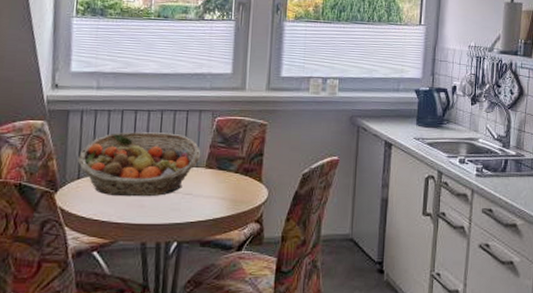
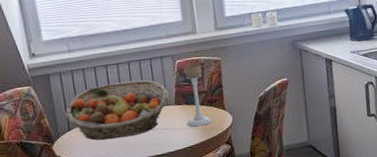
candle holder: none [214,123,245,197] -> present [184,63,212,127]

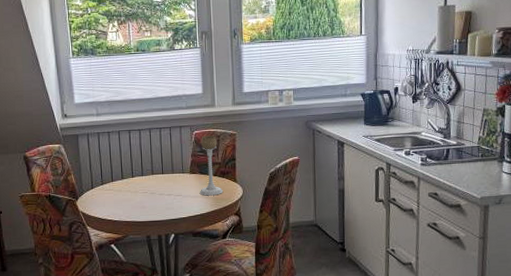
fruit basket: present [64,80,169,141] -> none [89,147,185,201]

